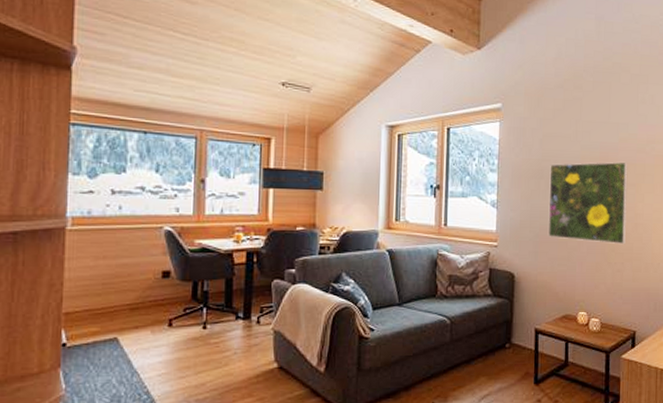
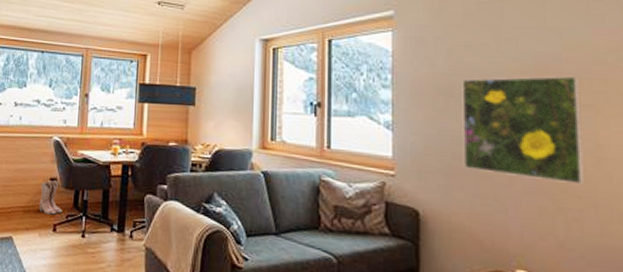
boots: none [150,272,179,310] -> present [39,179,63,215]

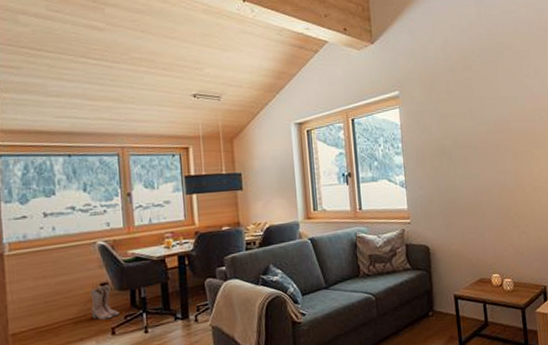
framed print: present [462,75,584,185] -> none [450,131,527,209]

